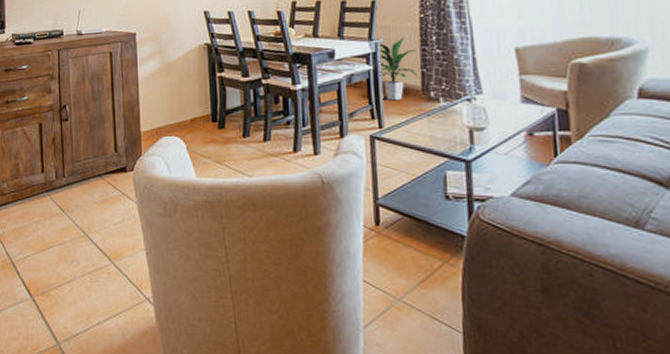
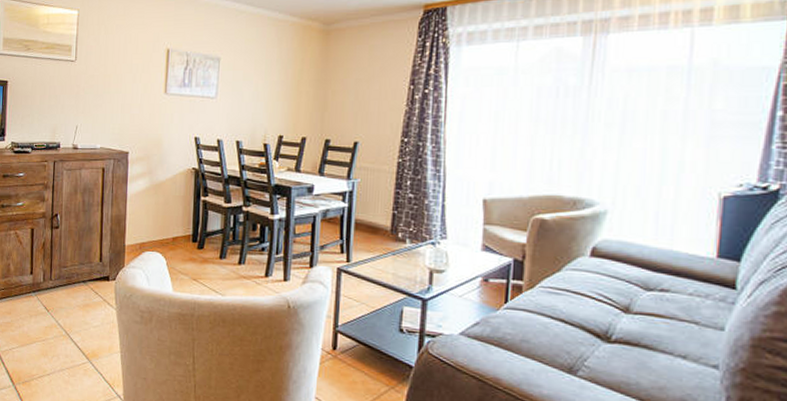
indoor plant: present [377,37,418,101] -> none [353,179,390,238]

